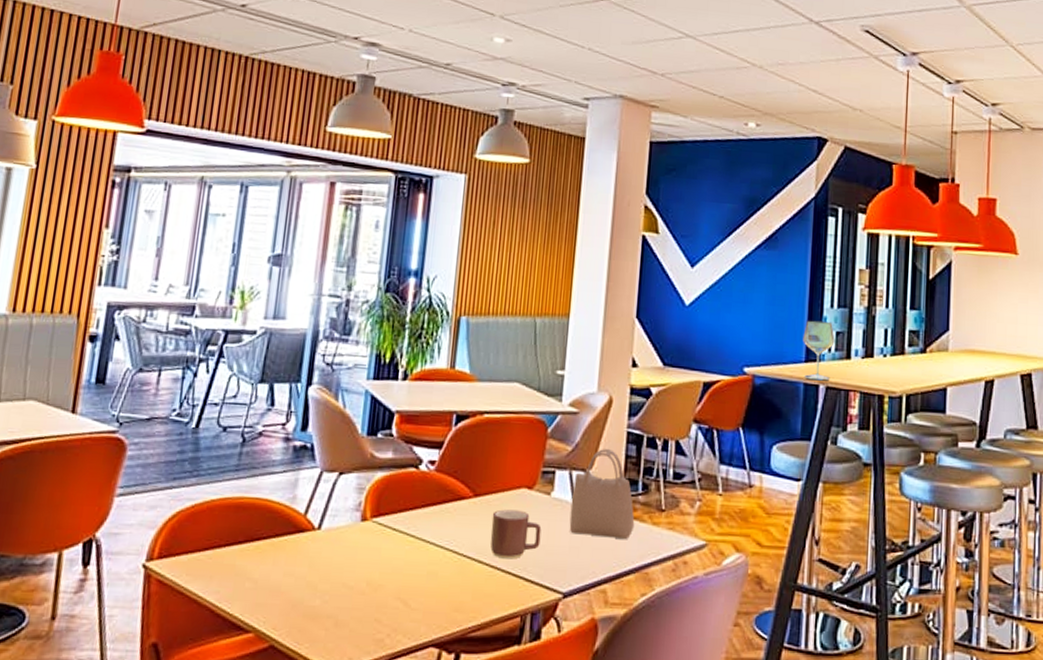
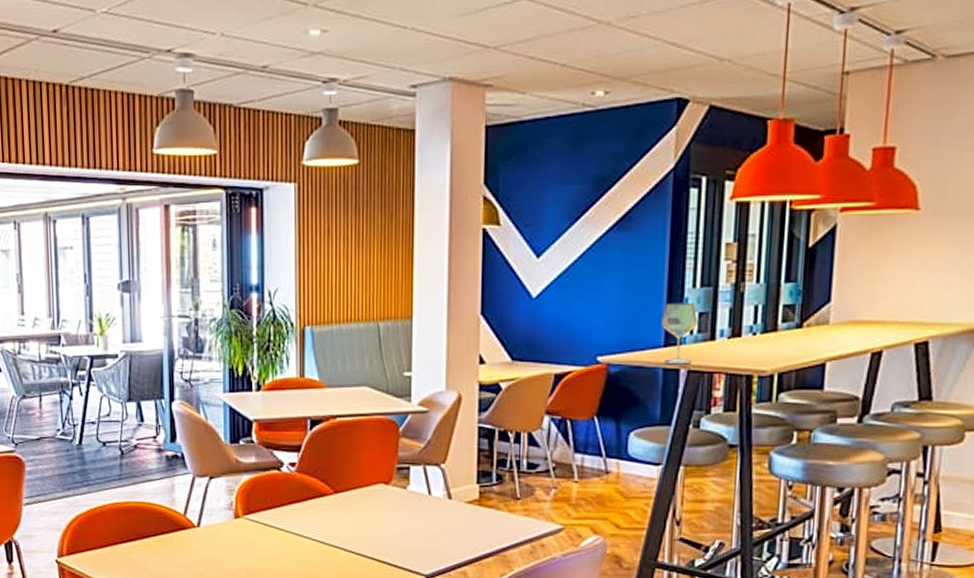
mug: present [490,509,542,559] -> none [353,503,401,547]
handbag: present [569,448,635,539] -> none [427,443,491,526]

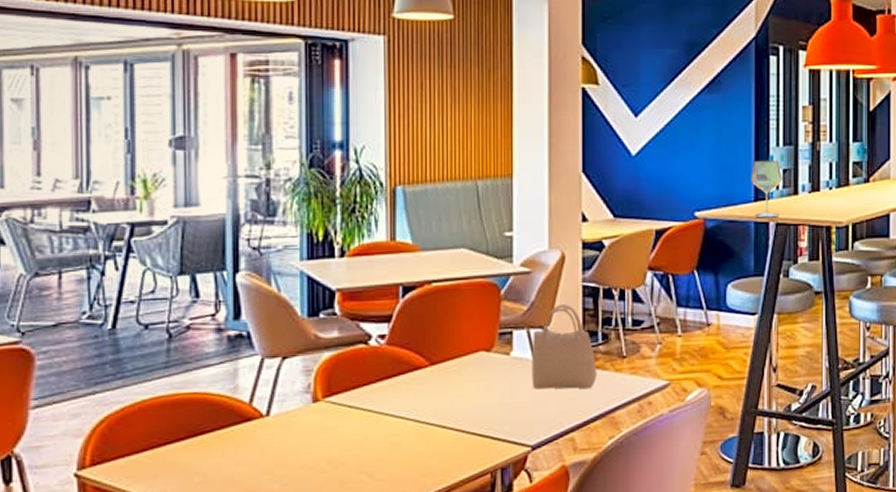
handbag: none [427,443,491,526] -> present [531,303,597,390]

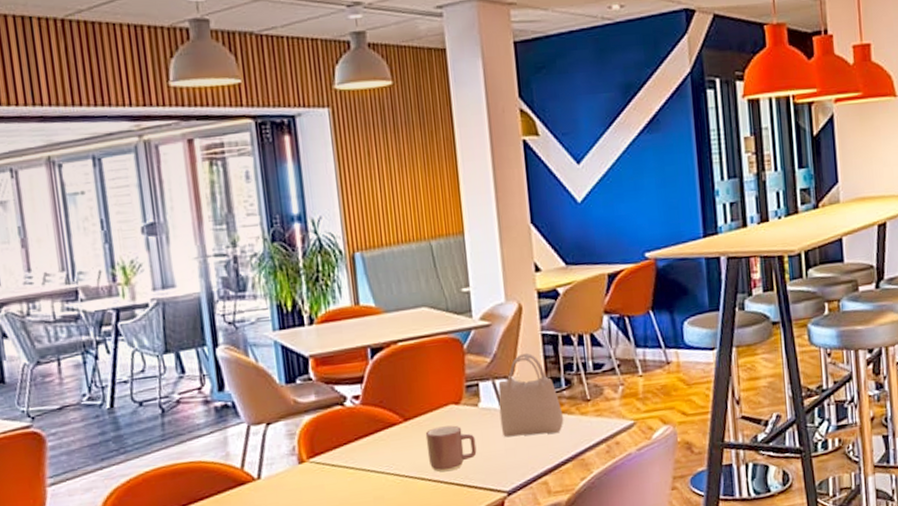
mug: none [451,373,504,421] -> present [425,425,477,472]
wine glass: present [751,160,782,218] -> none [698,194,730,254]

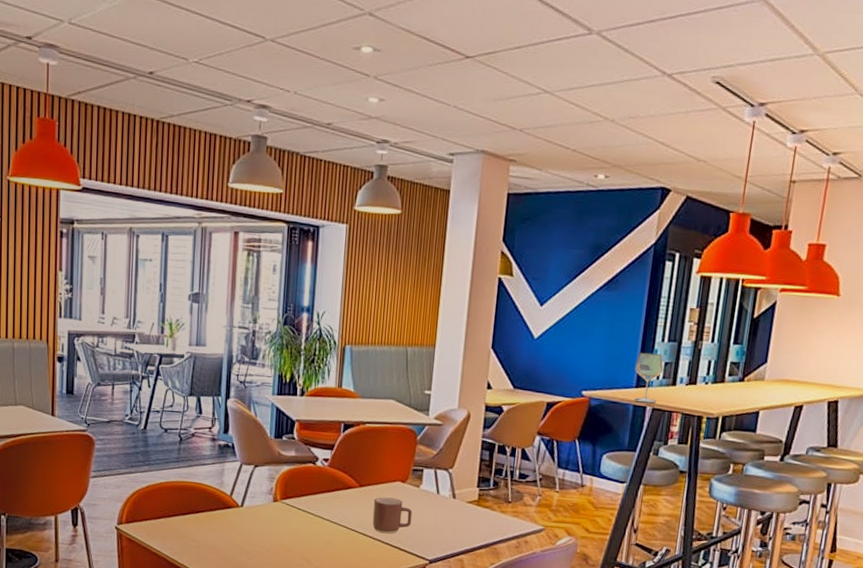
handbag: present [498,352,564,437] -> none [434,453,487,522]
wine glass: none [698,194,730,254] -> present [634,352,664,404]

